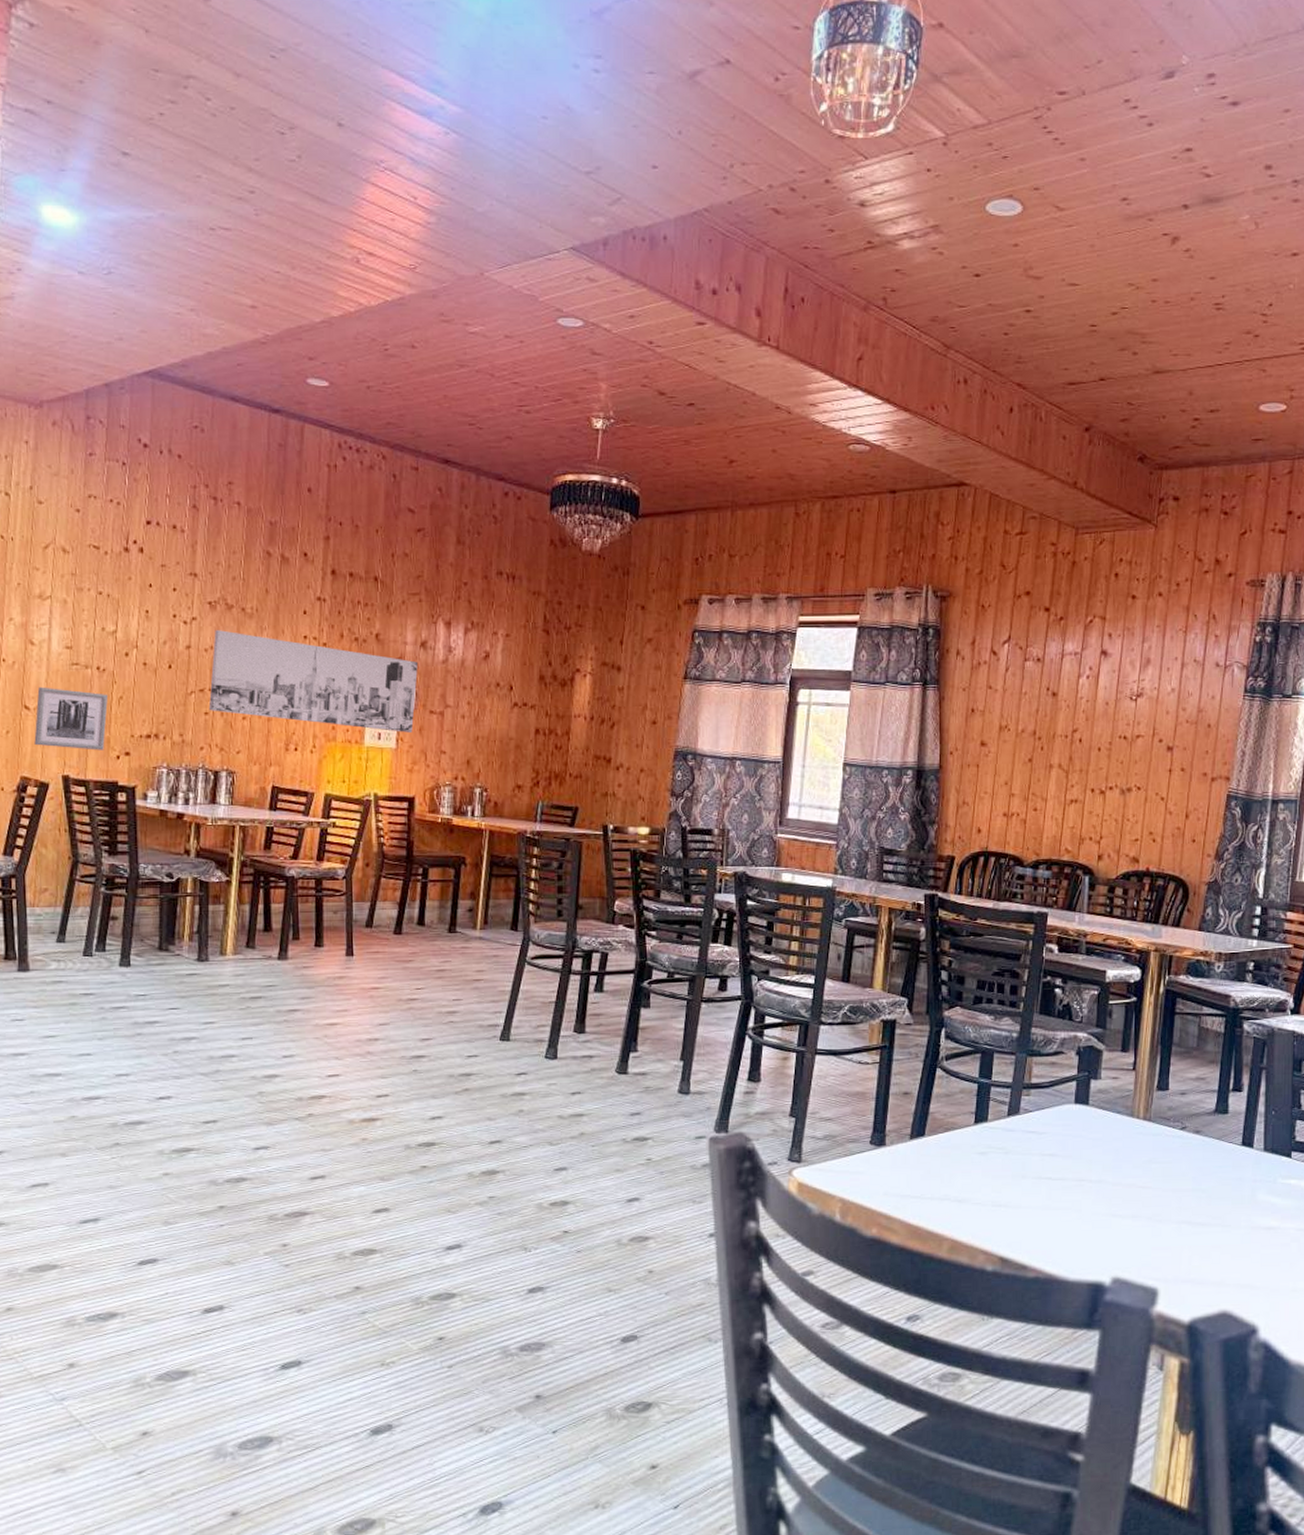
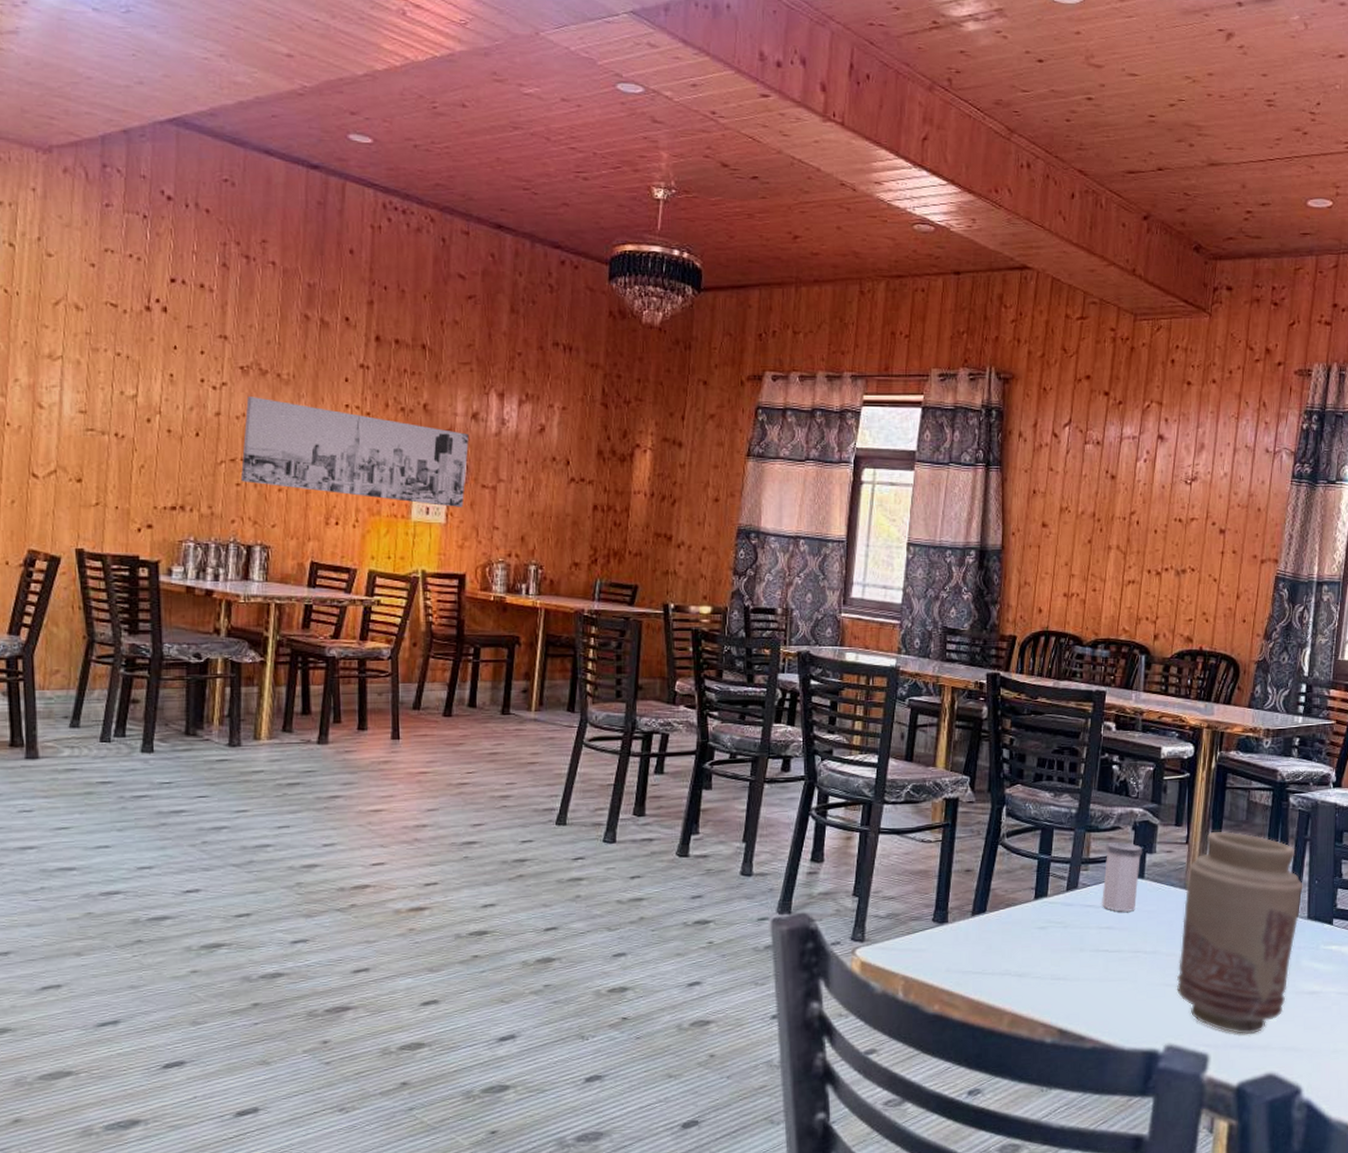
wall art: present [34,686,109,750] -> none [43,453,128,522]
salt shaker: none [1044,1066,1087,1139] -> present [1102,841,1143,912]
vase: none [1123,1057,1260,1270] -> present [1176,830,1304,1035]

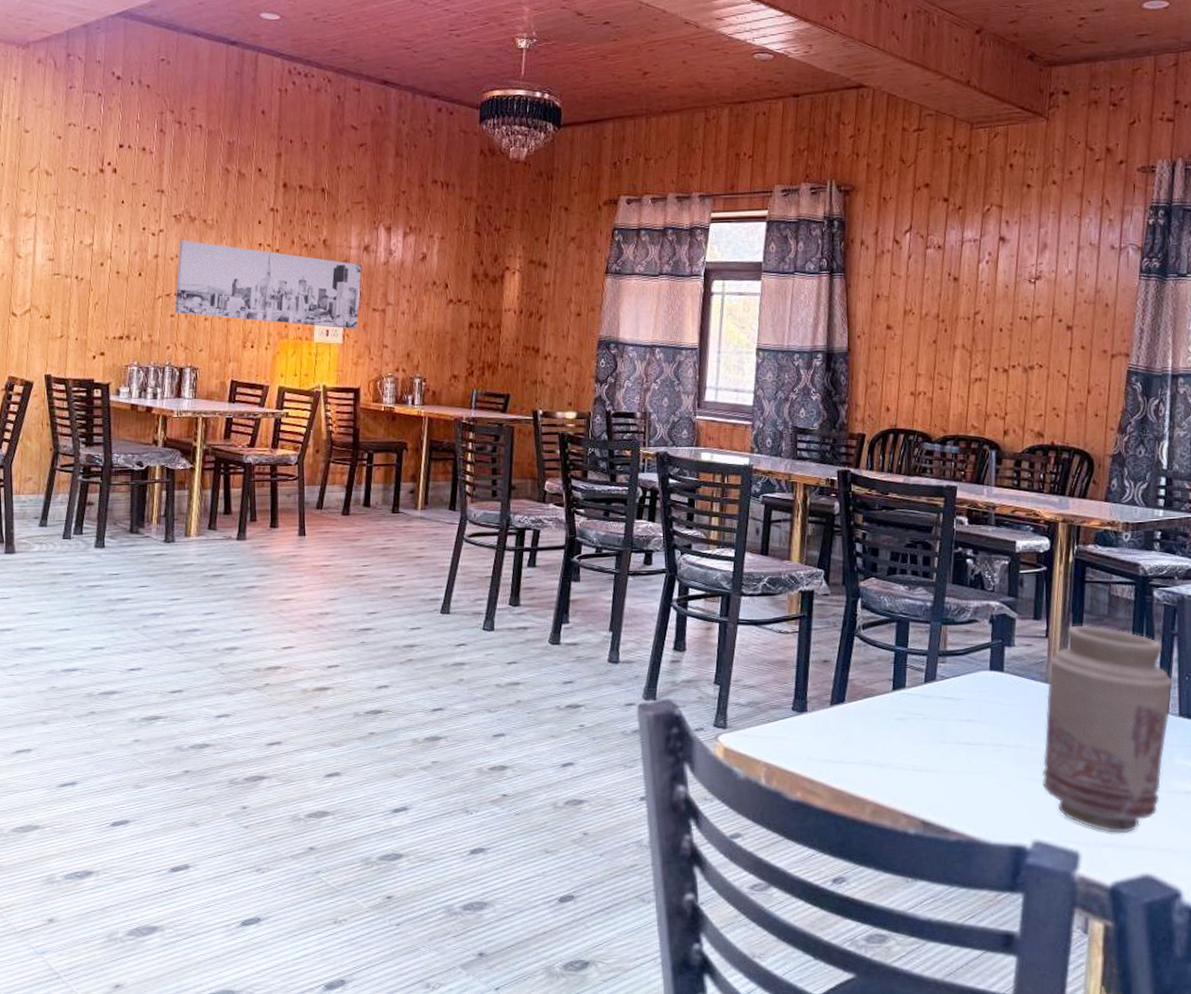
salt shaker: present [1102,841,1143,912] -> none [961,634,1001,705]

